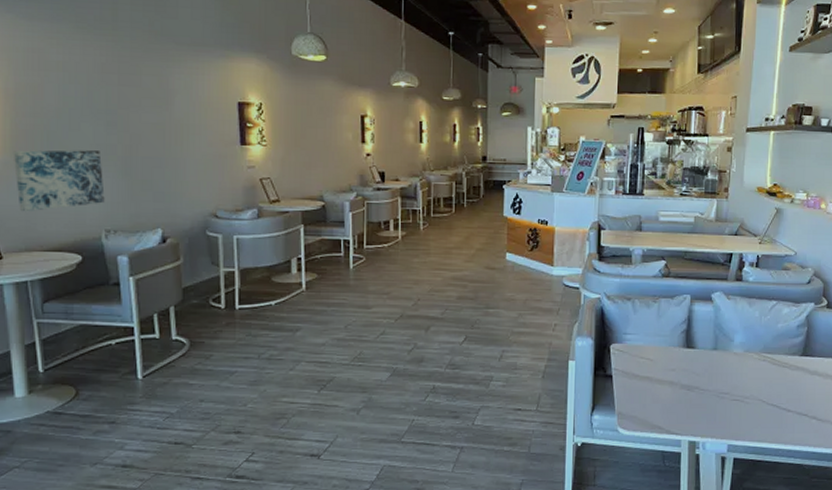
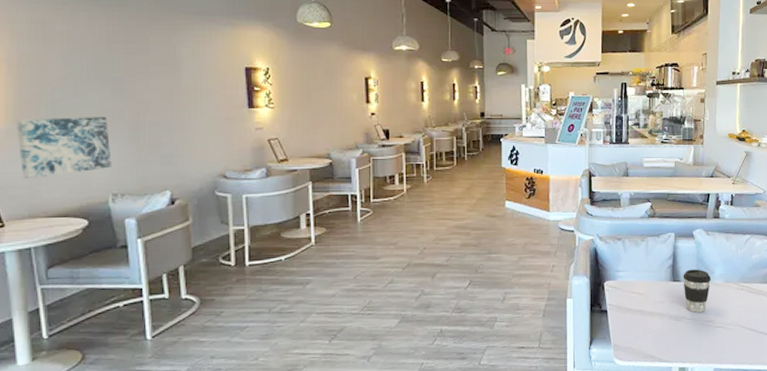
coffee cup: none [697,335,730,383] -> present [683,269,712,313]

